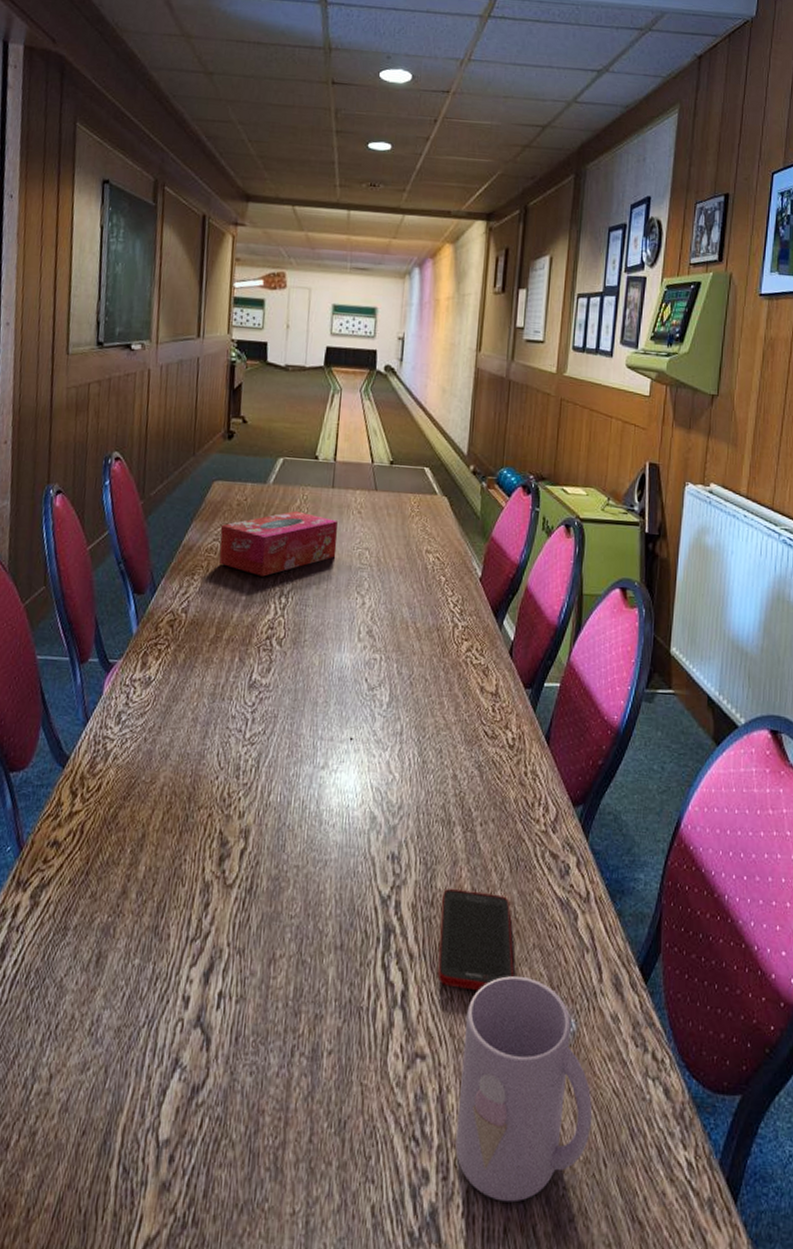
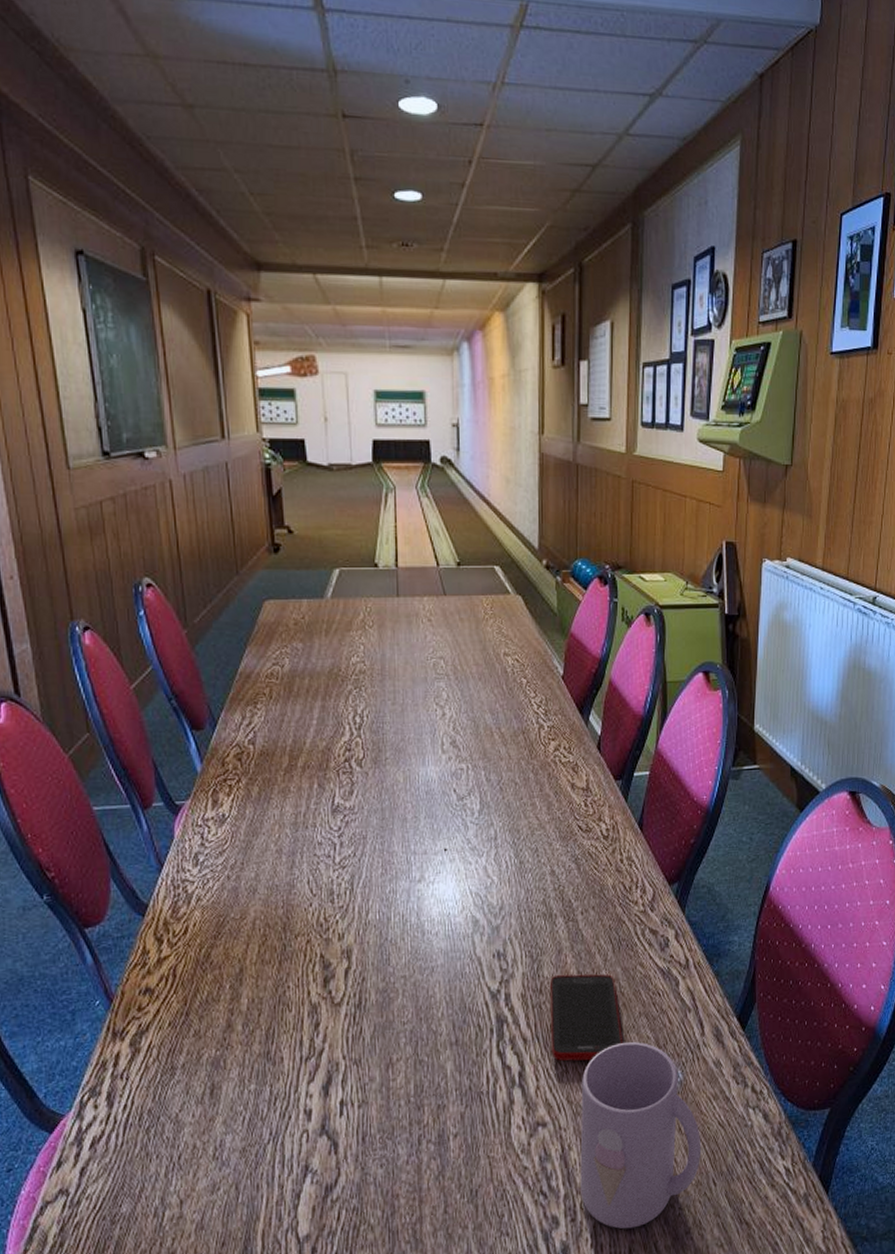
tissue box: present [219,510,338,577] -> none [280,625,409,698]

